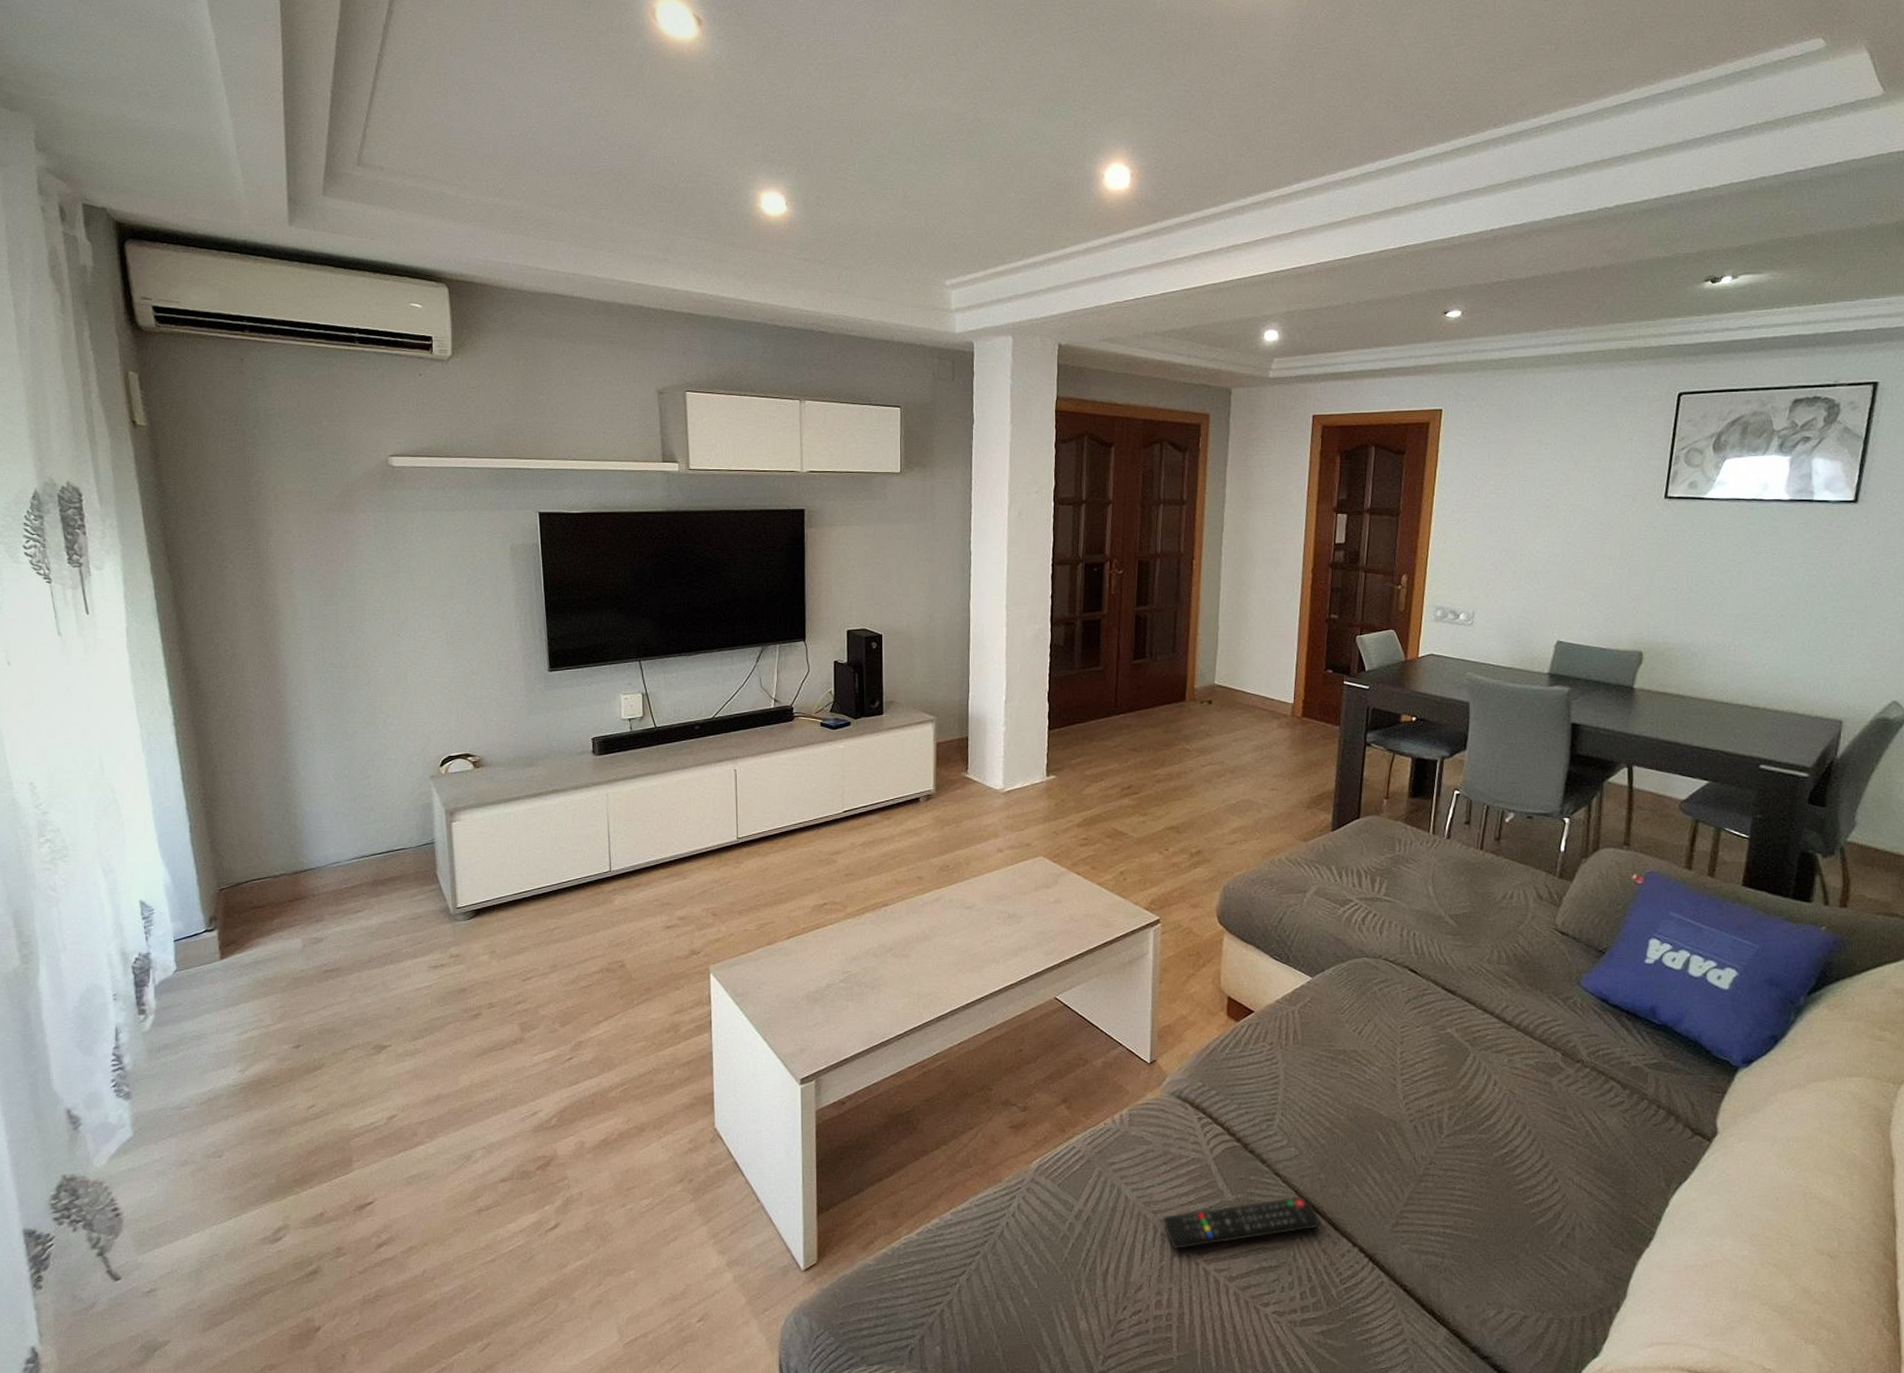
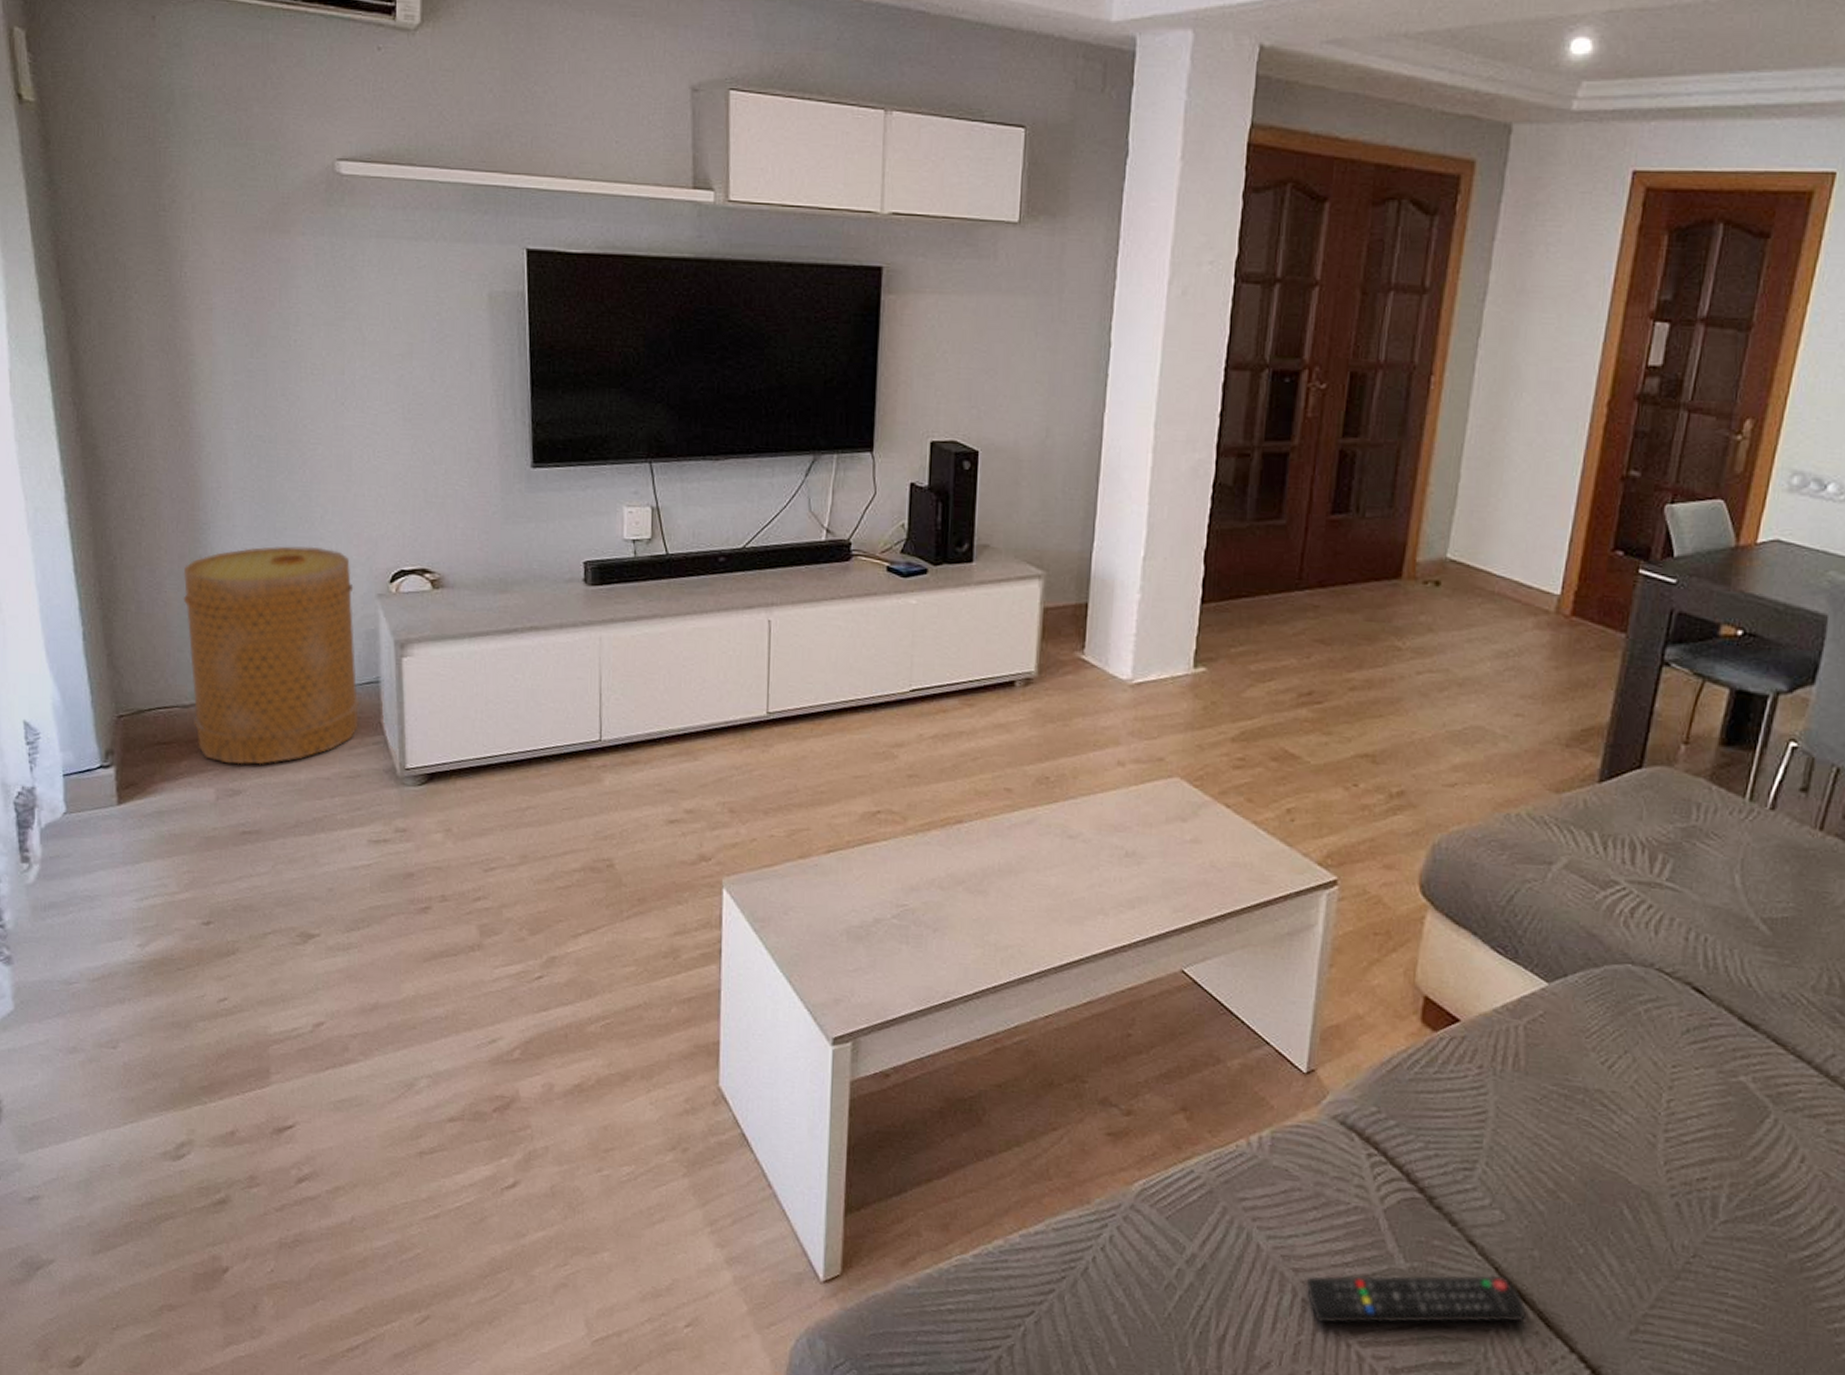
basket: none [272,744,418,918] -> present [183,546,359,765]

